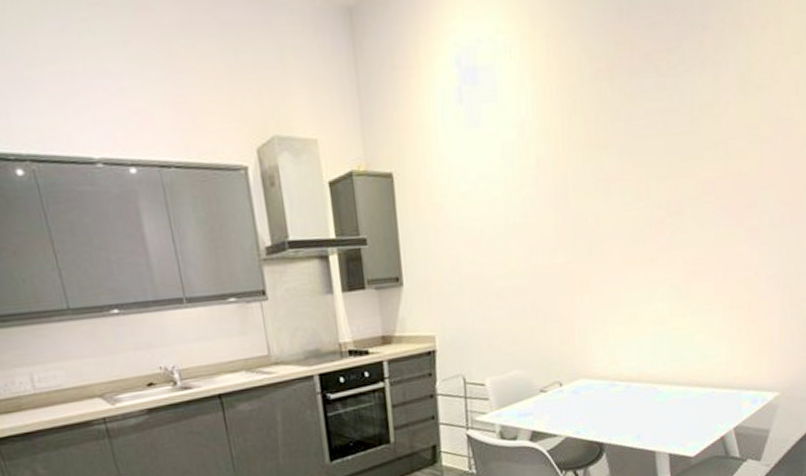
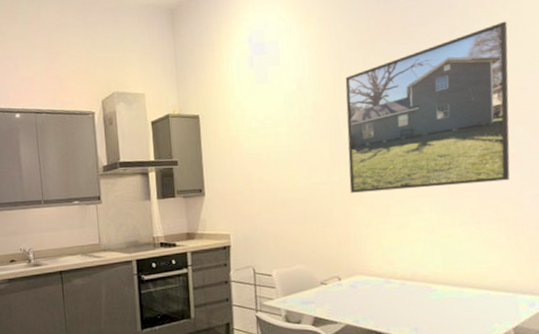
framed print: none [576,50,765,278] -> present [345,21,510,193]

